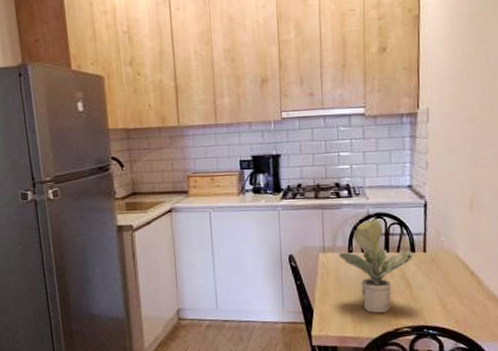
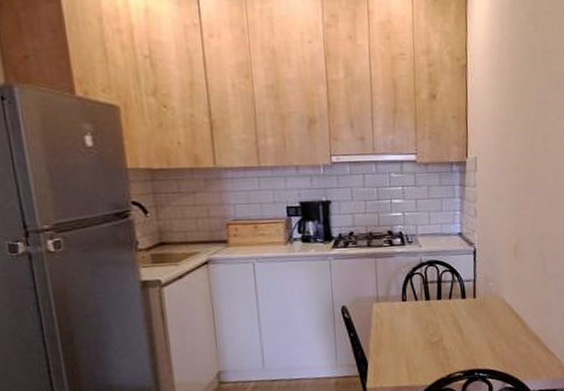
potted plant: present [338,219,415,313] -> none [392,267,466,361]

